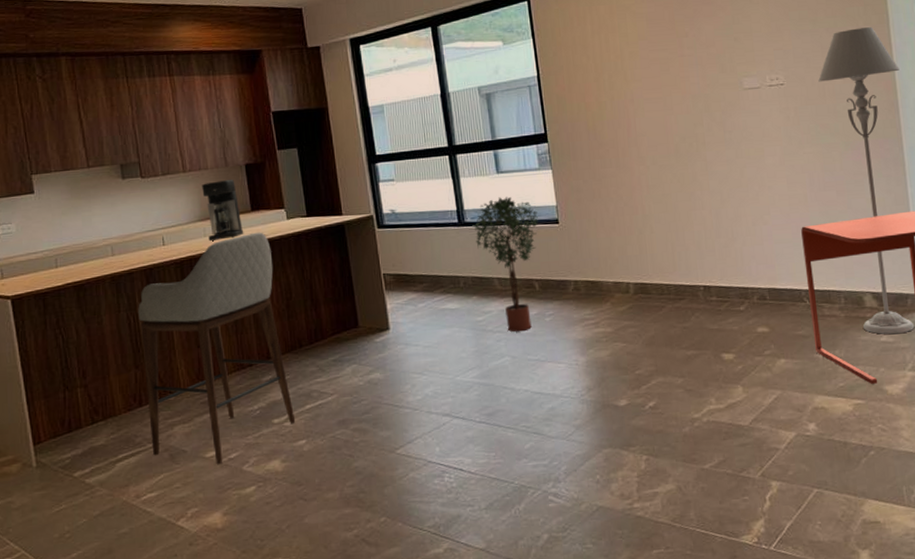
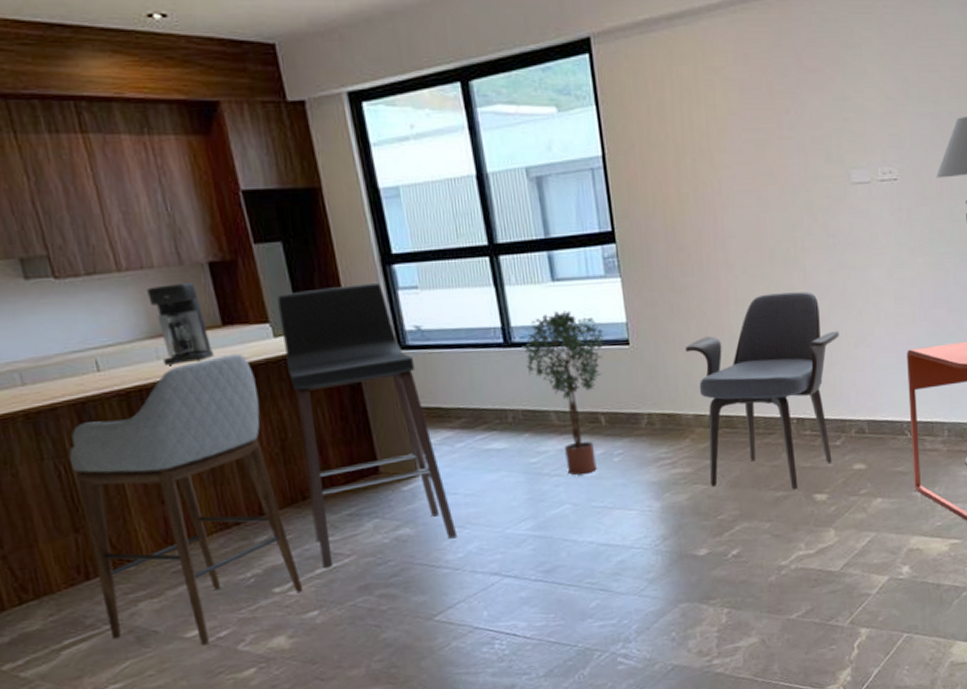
bar stool: none [291,176,417,404] -> present [277,282,458,568]
armchair: none [605,178,739,349] -> present [684,291,840,490]

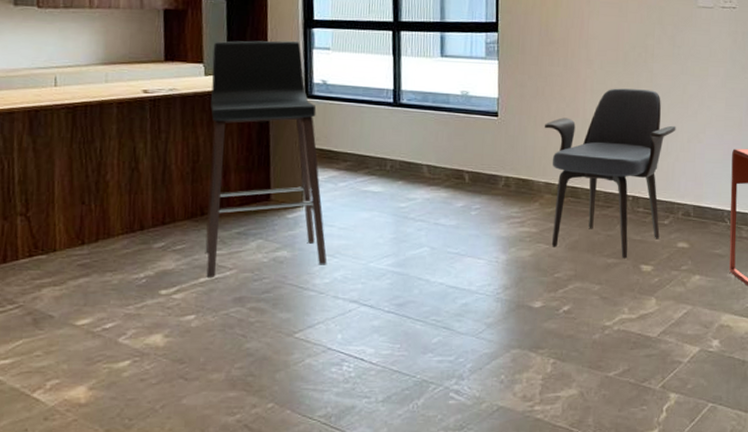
bar stool: present [69,354,304,645] -> none [12,85,186,333]
coffee maker: present [147,283,215,367] -> none [109,23,153,89]
potted tree: present [522,310,604,475] -> none [407,82,478,222]

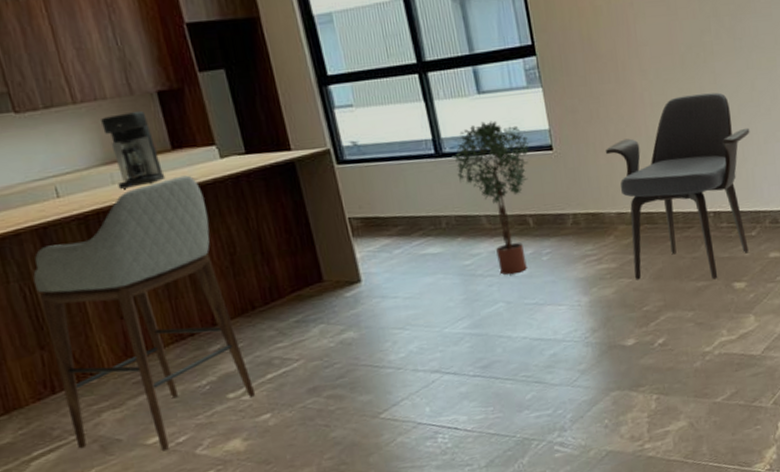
bar stool: none [12,85,186,333] -> present [33,175,256,451]
coffee maker: none [109,23,153,89] -> present [101,111,166,190]
bar stool: present [205,40,327,277] -> none [222,102,399,373]
potted tree: none [407,82,478,222] -> present [452,120,529,275]

